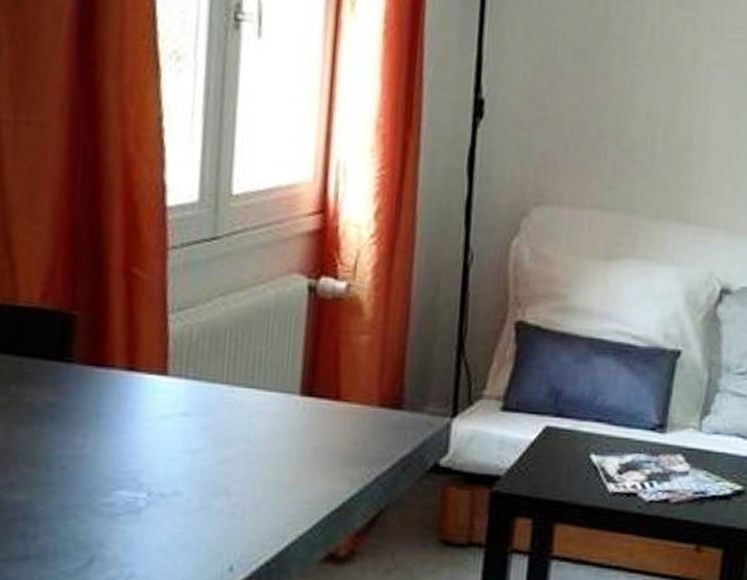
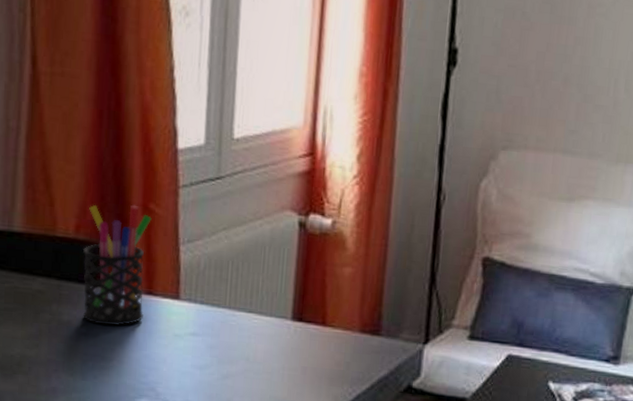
pen holder: none [49,269,135,408] -> present [83,205,152,326]

